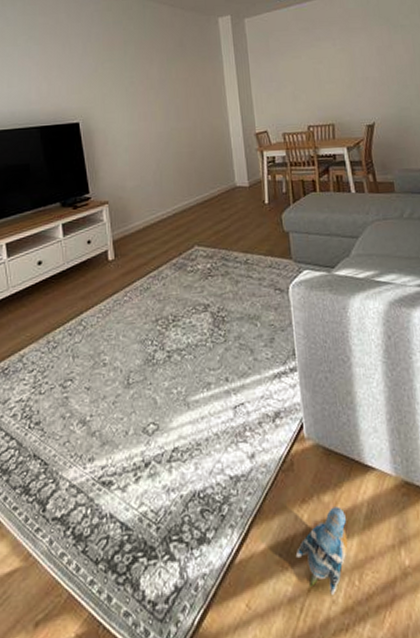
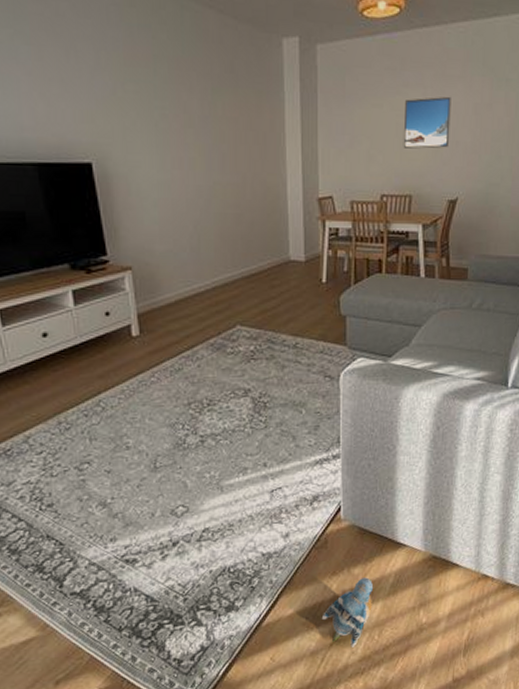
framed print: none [319,43,361,87] -> present [403,96,451,149]

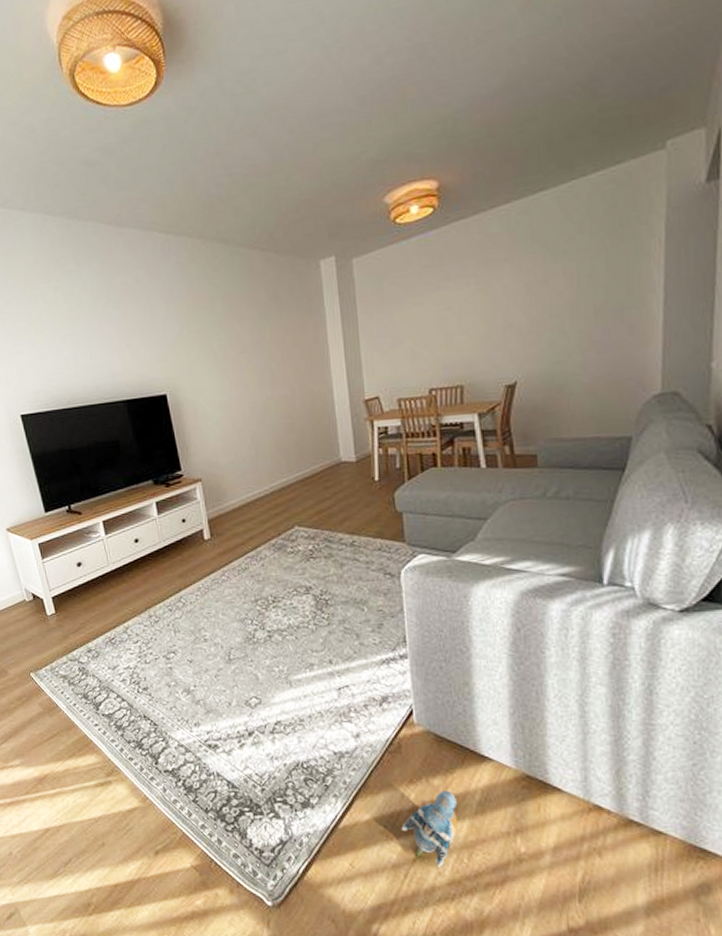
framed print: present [403,96,451,149] -> none [447,280,501,340]

